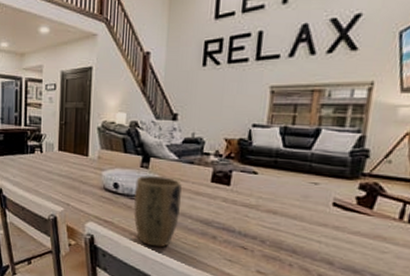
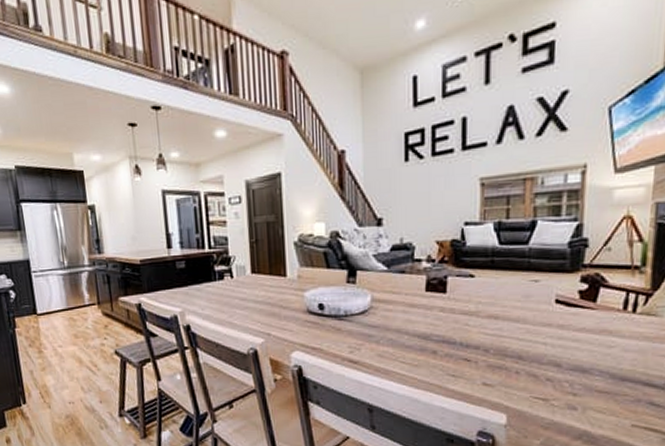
plant pot: present [133,176,182,248] -> none [342,291,394,371]

